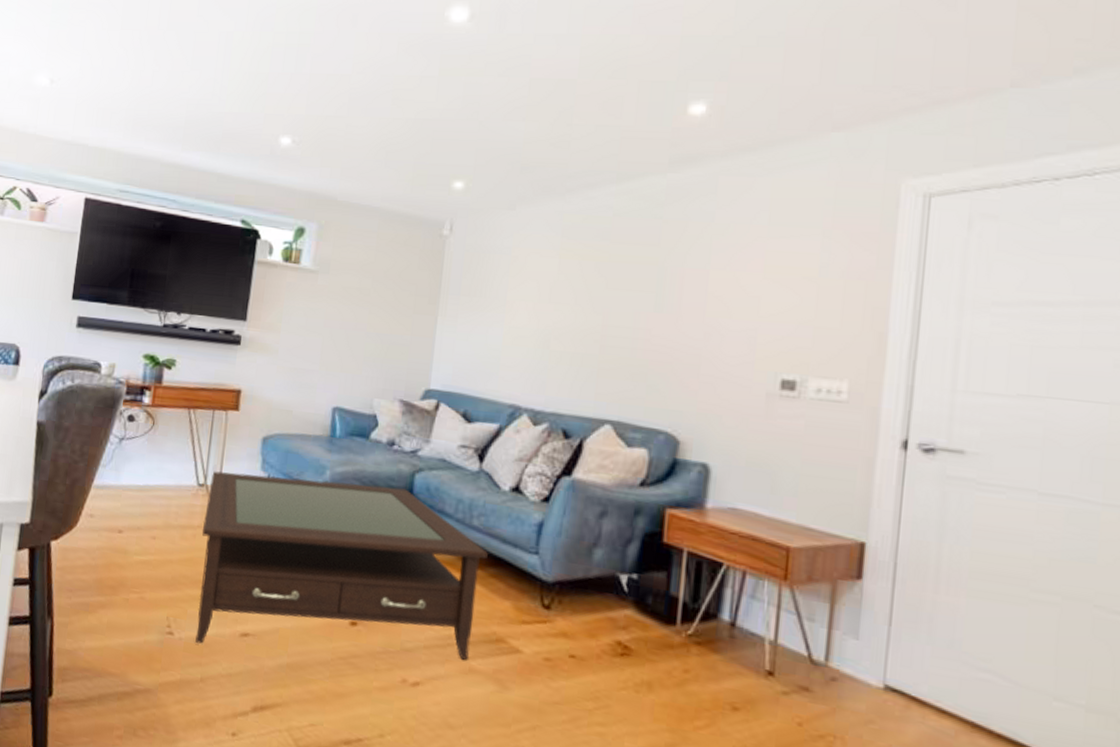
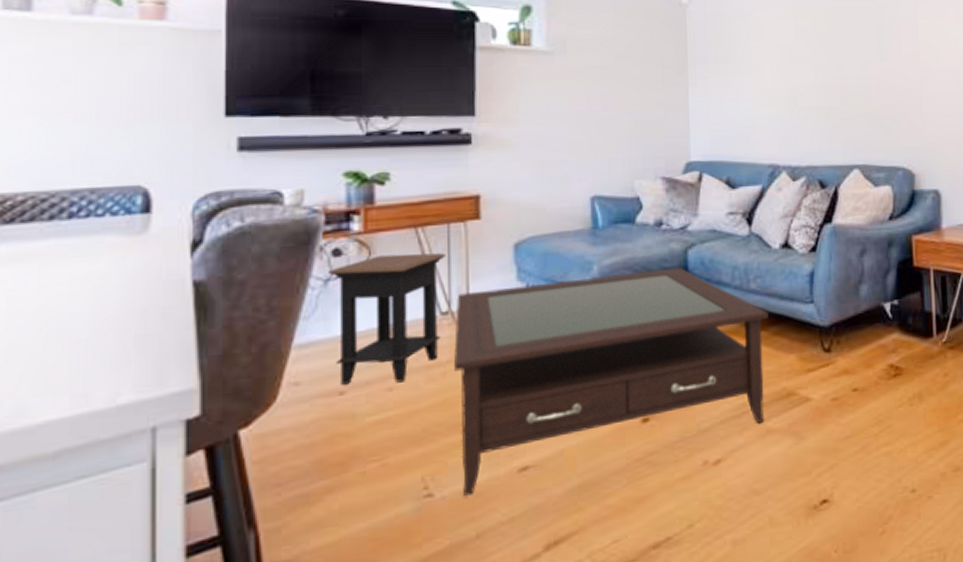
side table: none [119,426,209,535] -> present [328,253,446,385]

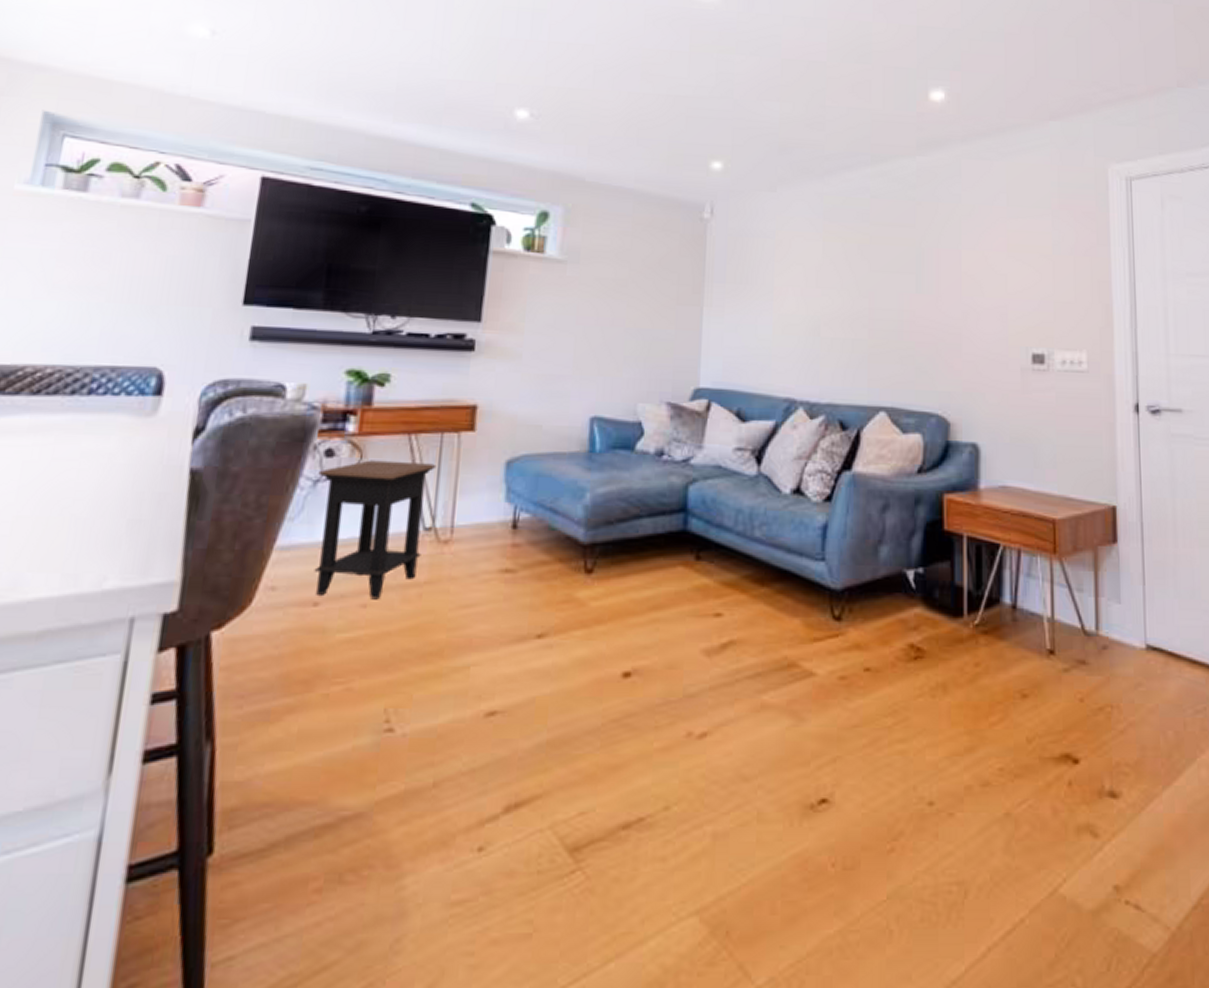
coffee table: present [454,267,768,496] -> none [425,504,773,736]

